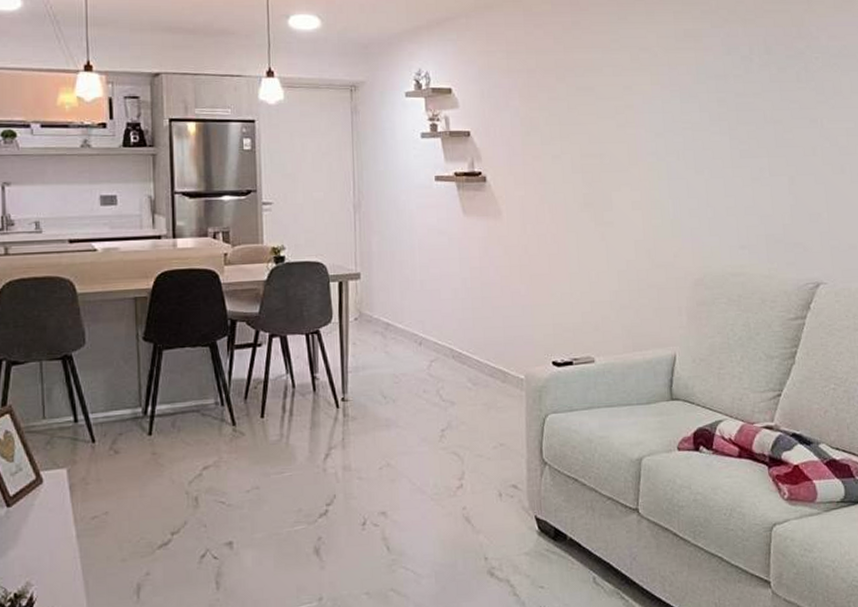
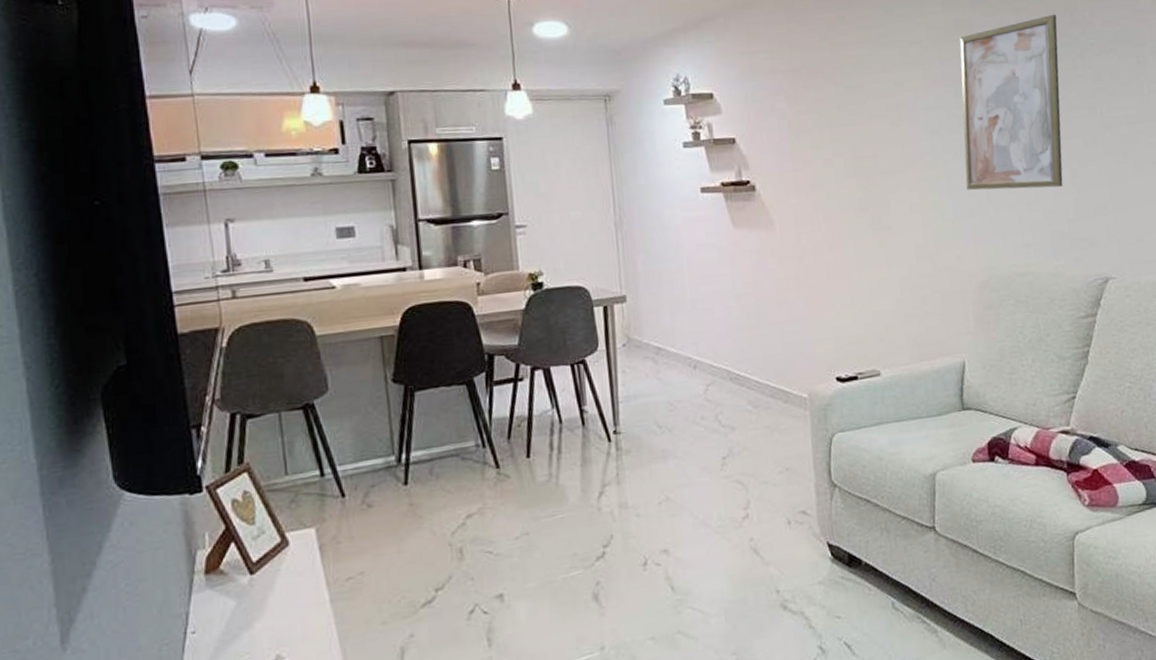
wall art: none [686,27,784,194] -> present [959,14,1063,190]

